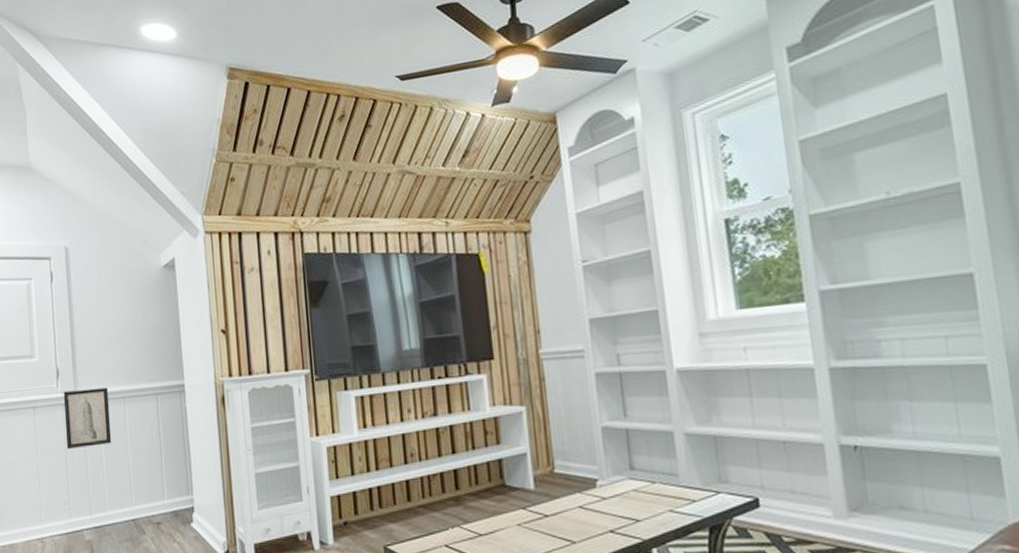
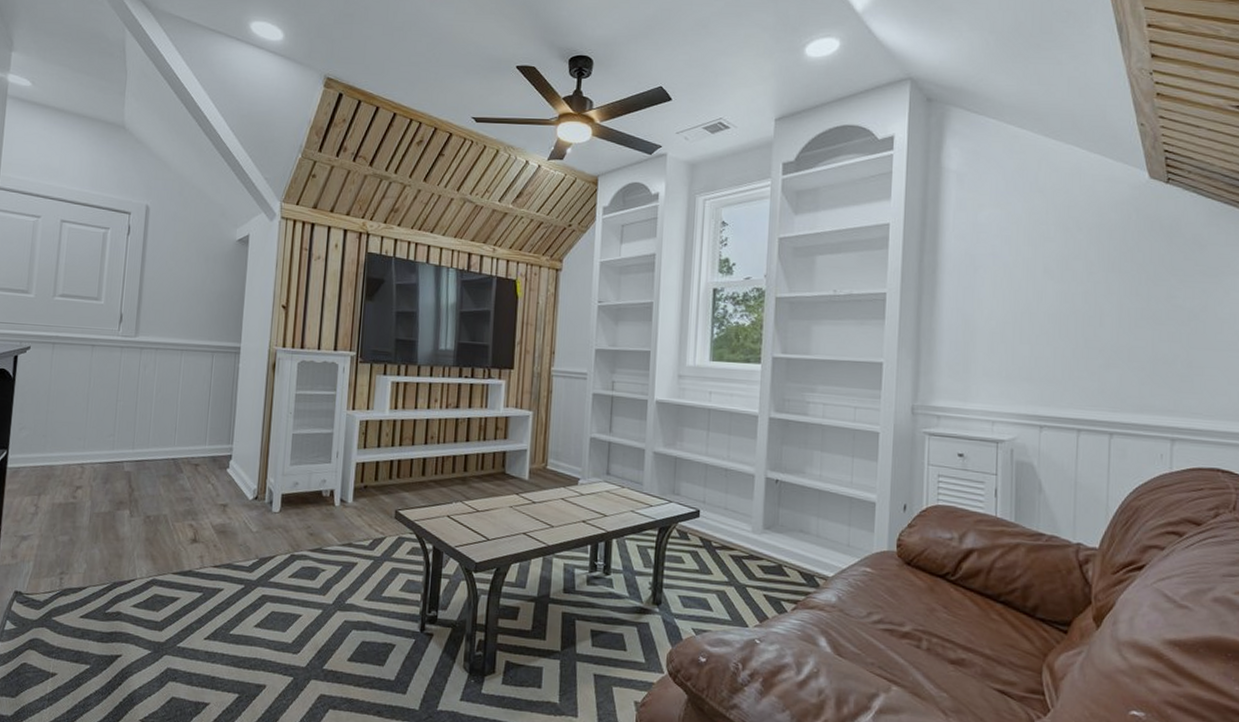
wall art: present [63,387,112,450] -> none [119,335,168,389]

